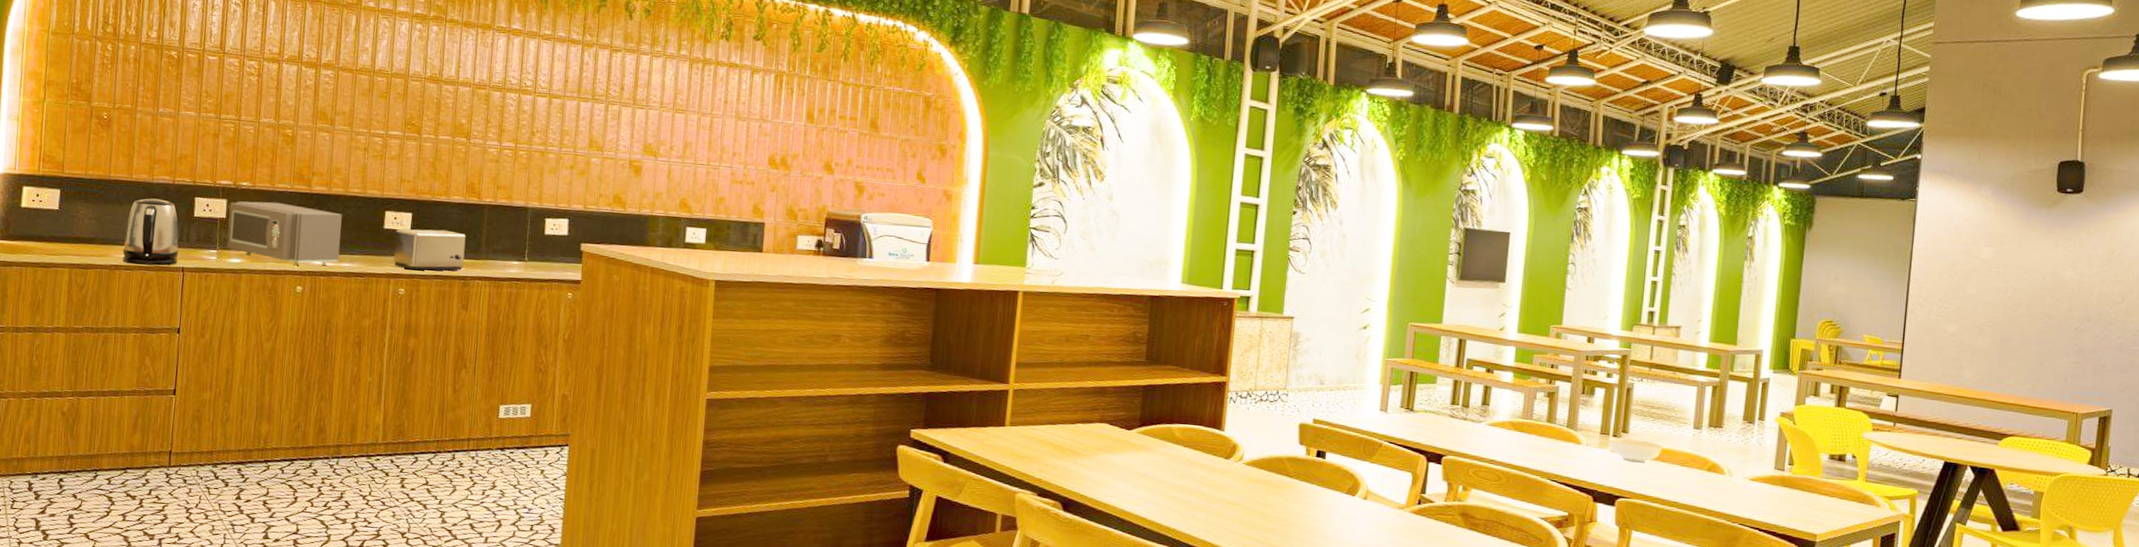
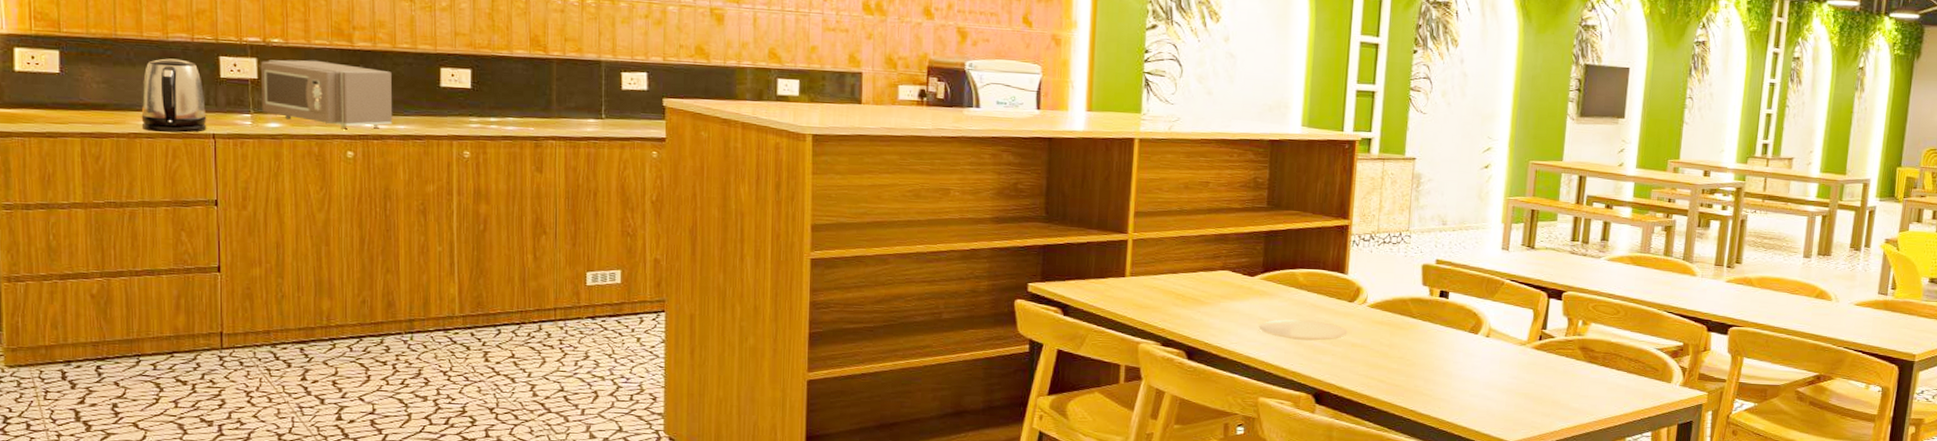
toaster: present [393,228,466,271] -> none [454,86,534,132]
plate: none [1134,474,1223,497] -> present [1258,319,1348,342]
bowl: present [1608,437,1664,463] -> none [1722,268,1775,292]

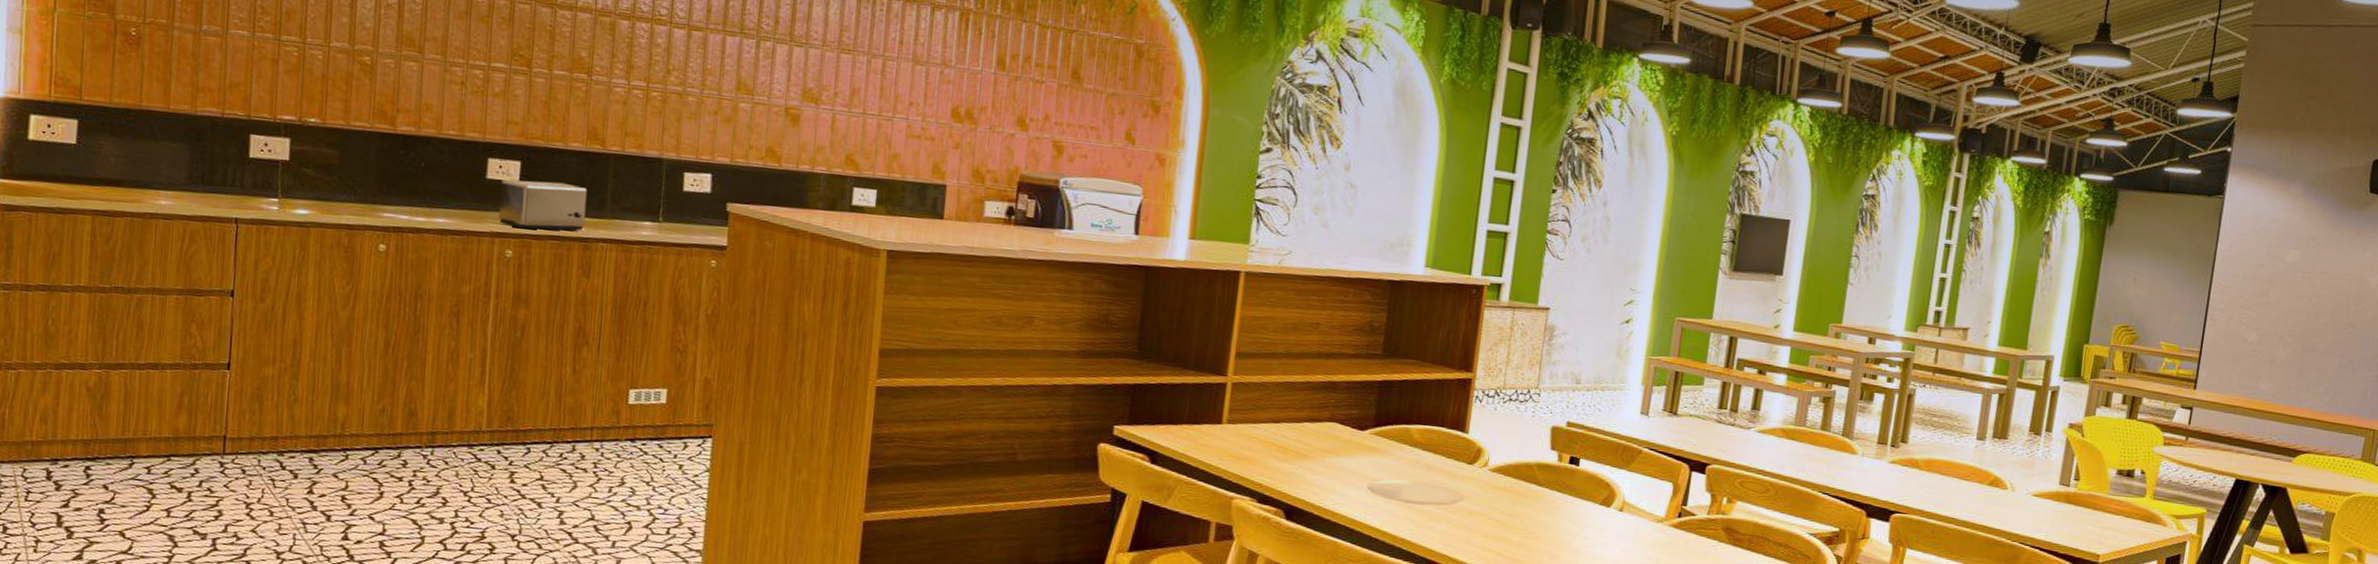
kettle: present [141,58,207,134] -> none [158,134,231,216]
microwave: present [261,59,393,130] -> none [290,140,435,220]
toaster: none [454,86,534,132] -> present [498,179,588,231]

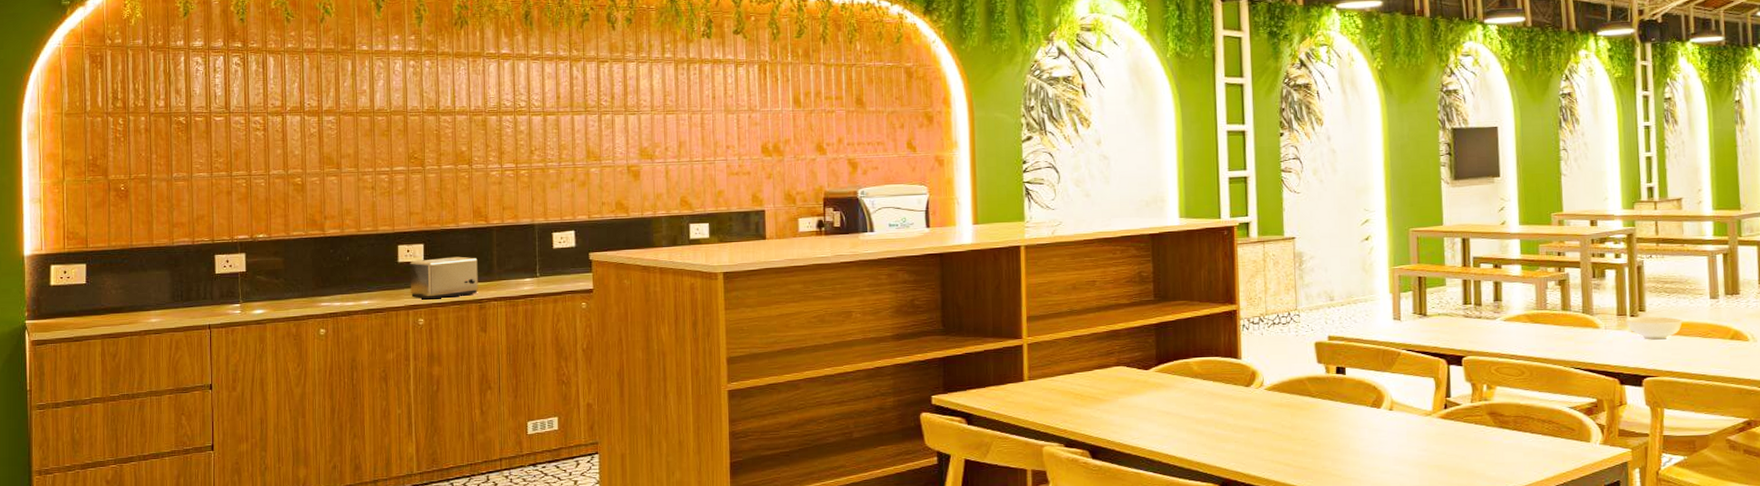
plate: present [1366,479,1465,506] -> none [1158,408,1248,431]
bowl: none [1885,447,1945,476] -> present [1626,316,1684,340]

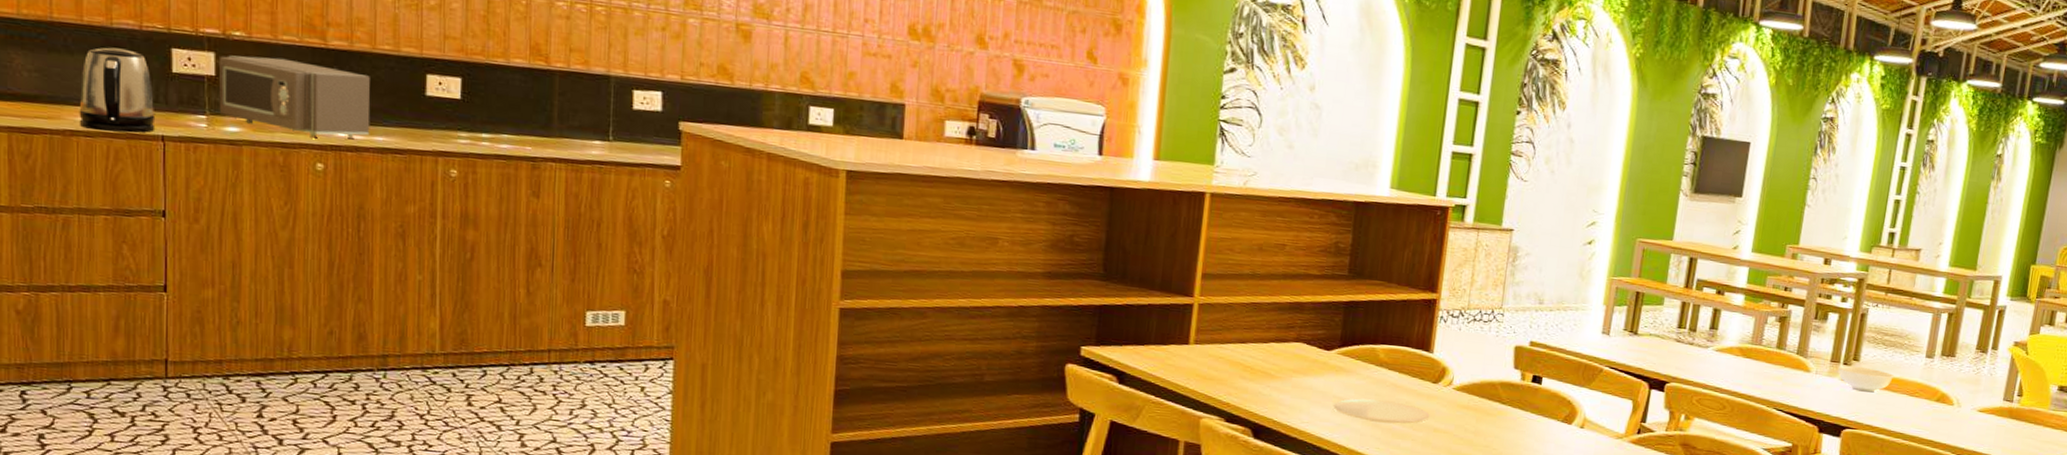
kettle: none [150,261,204,328] -> present [79,47,156,134]
microwave: none [249,250,358,310] -> present [219,55,371,138]
toaster: present [410,256,478,300] -> none [440,96,533,150]
plate: none [1158,408,1248,431] -> present [1333,398,1430,424]

